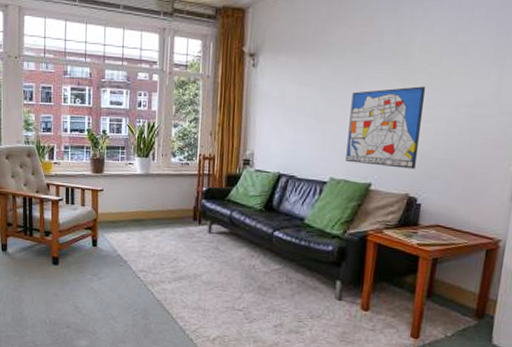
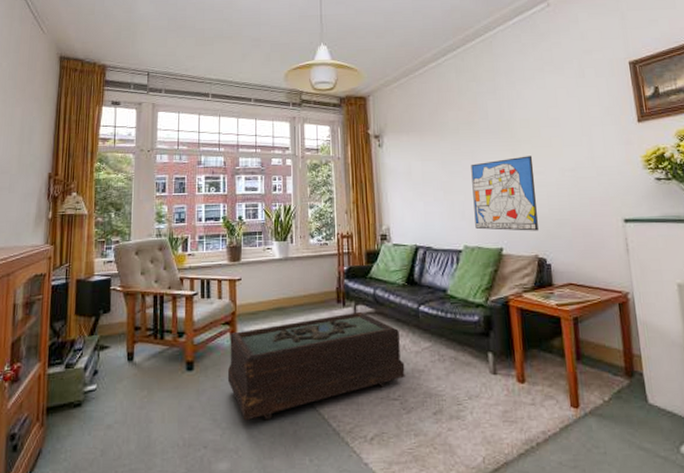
coffee table: none [88,230,252,313] -> present [227,311,405,421]

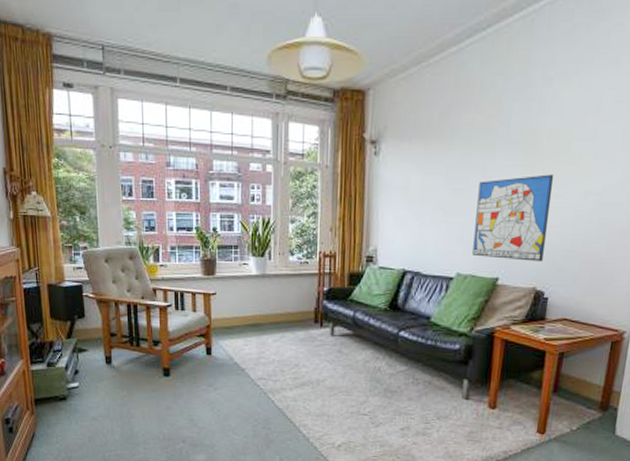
coffee table: present [227,311,405,421] -> none [203,332,378,424]

